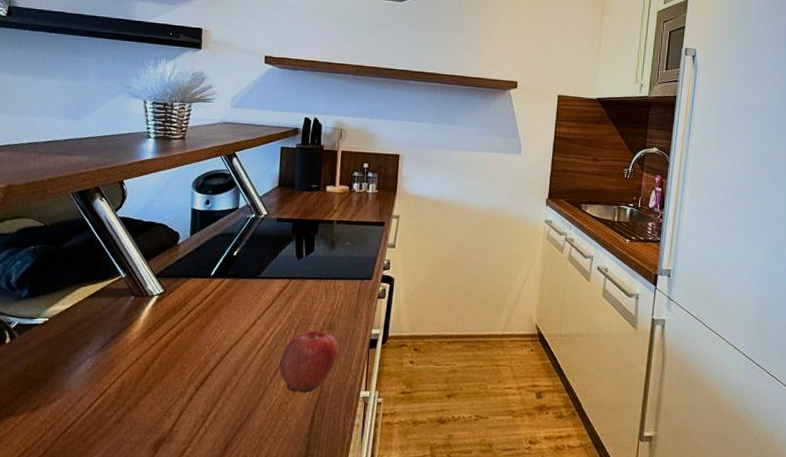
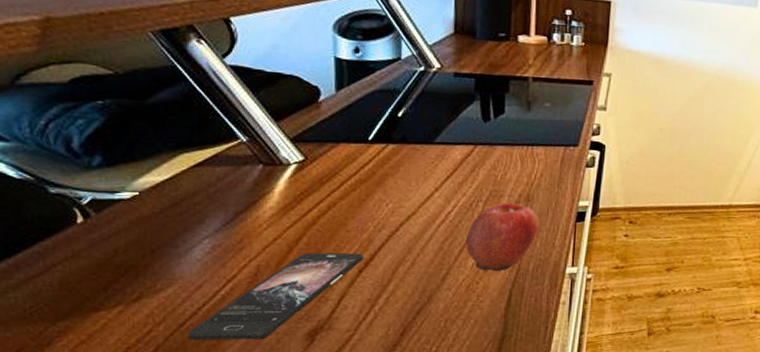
smartphone: none [67,371,201,448] -> present [188,252,364,341]

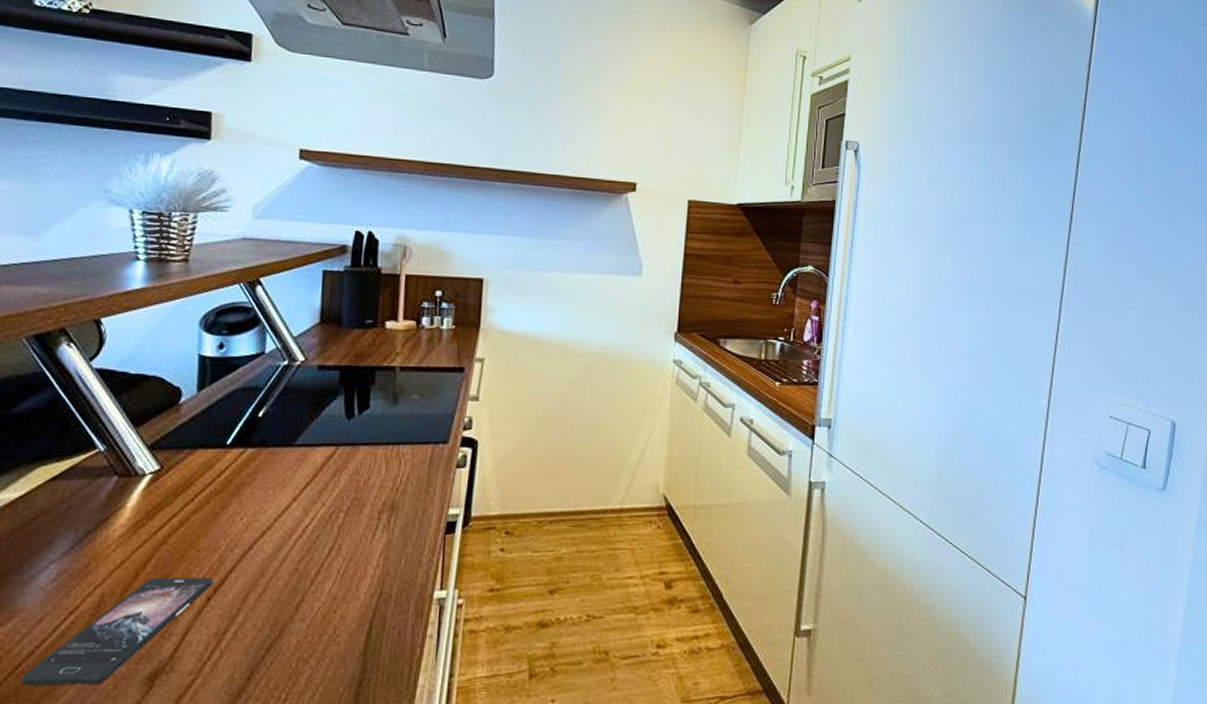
apple: present [466,203,540,271] -> none [323,513,405,597]

